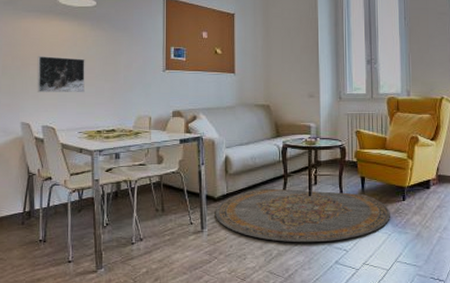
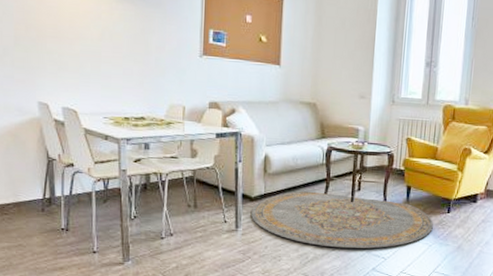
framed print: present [36,56,85,93] -> none [55,28,111,74]

